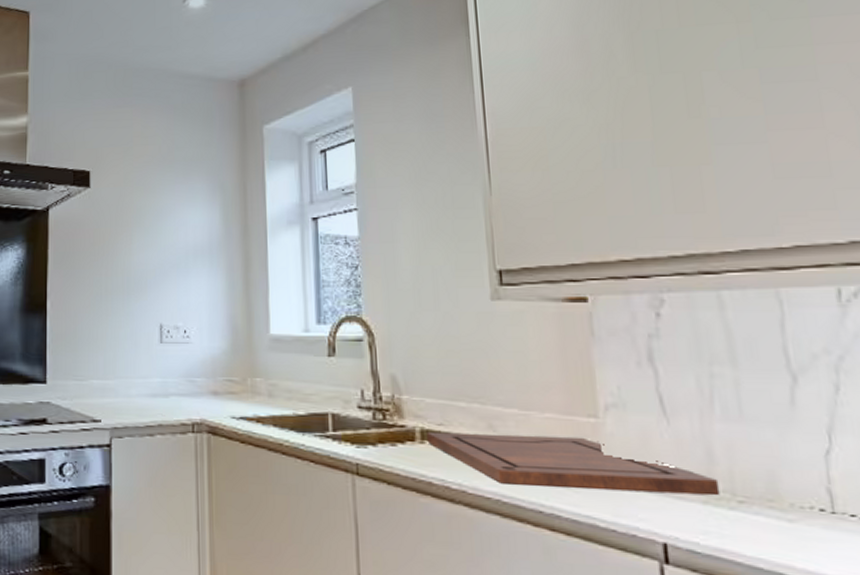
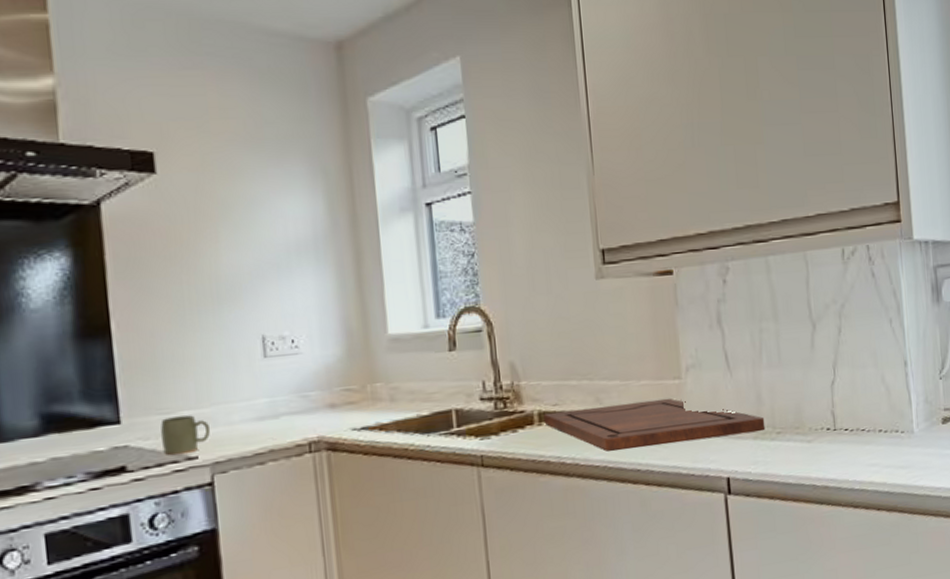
mug: none [74,384,112,417] -> present [160,415,210,456]

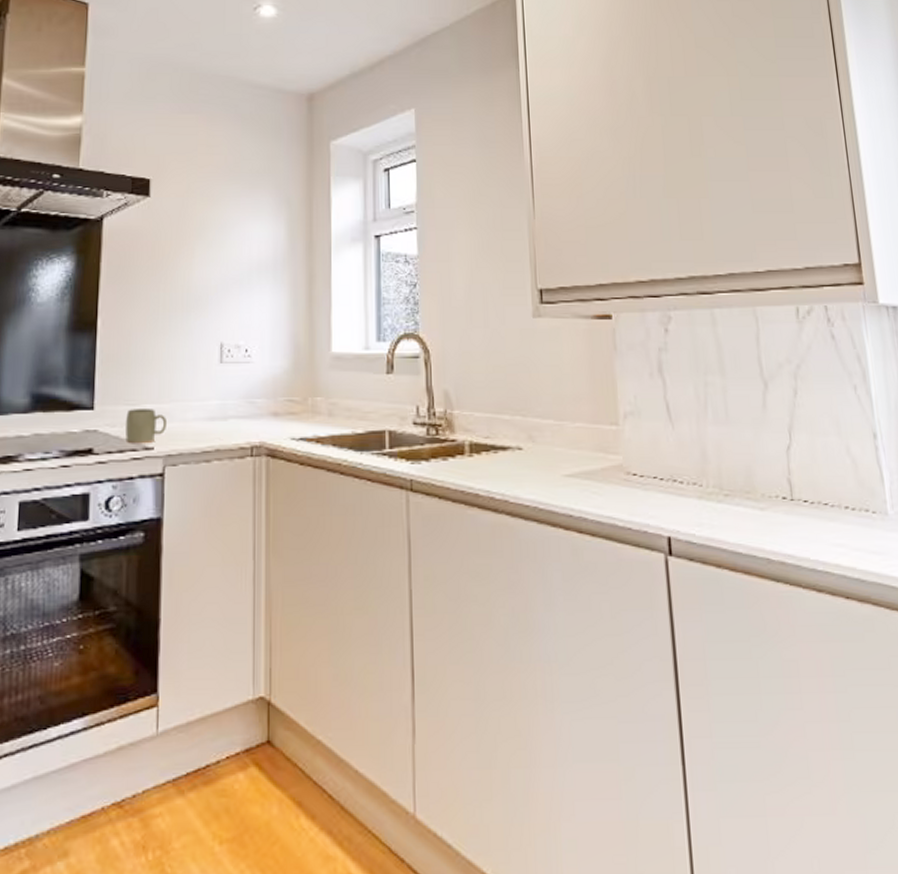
cutting board: present [543,398,765,451] -> none [475,443,711,491]

